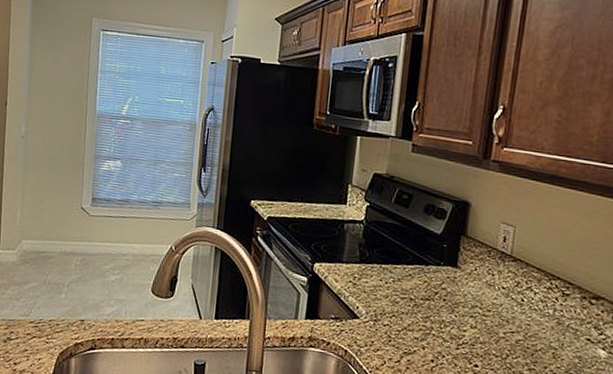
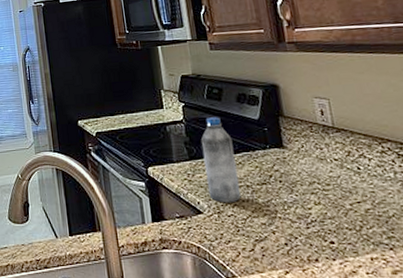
water bottle: none [370,223,409,313] -> present [200,117,241,203]

